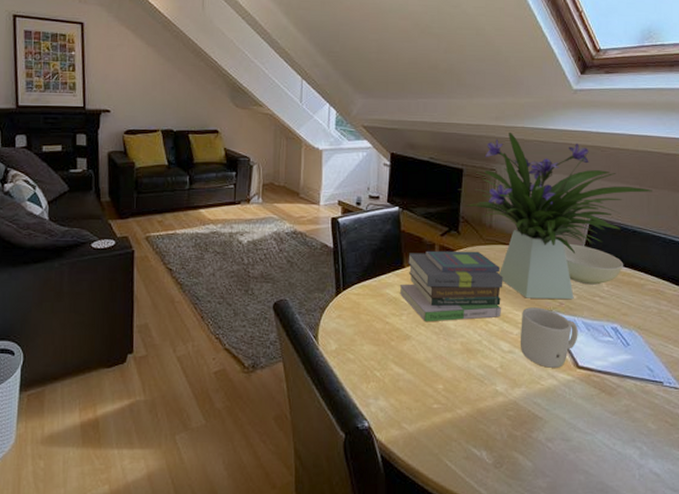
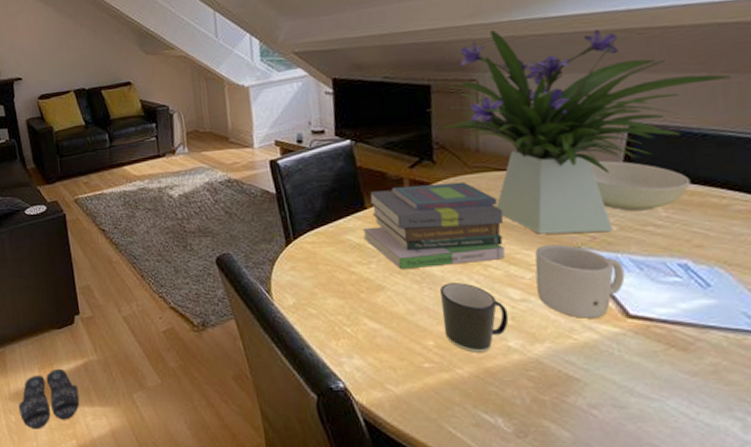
slippers: none [50,409,120,475] -> present [18,368,80,429]
mug: none [451,335,499,395] -> present [439,283,509,353]

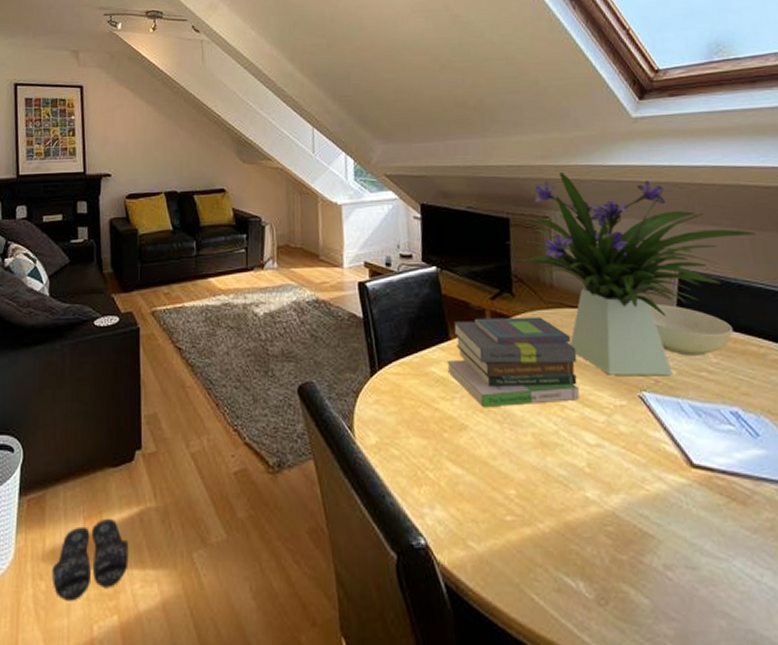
mug: present [439,283,509,353] -> none [520,424,586,504]
mug: present [535,244,625,318] -> none [606,387,687,467]

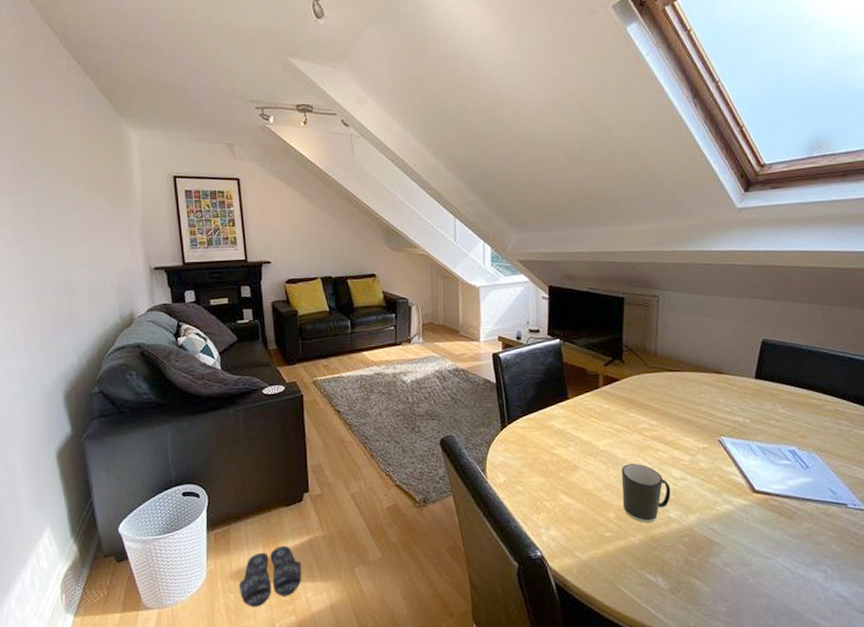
books: present [447,317,580,408] -> none [565,379,672,452]
flower arrangement: present [505,171,756,376] -> none [619,256,828,425]
mug: none [520,424,586,504] -> present [621,464,671,523]
bowl: present [647,303,734,356] -> none [733,367,800,408]

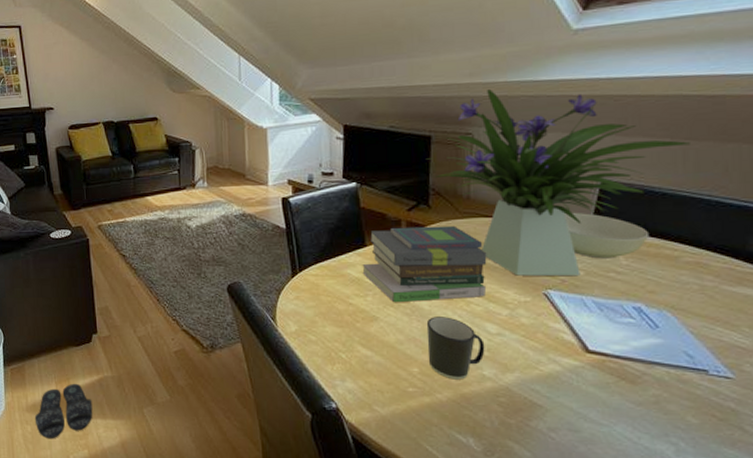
books: none [565,379,672,452] -> present [362,225,487,303]
flower arrangement: none [619,256,828,425] -> present [425,88,690,277]
bowl: none [733,367,800,408] -> present [563,212,650,259]

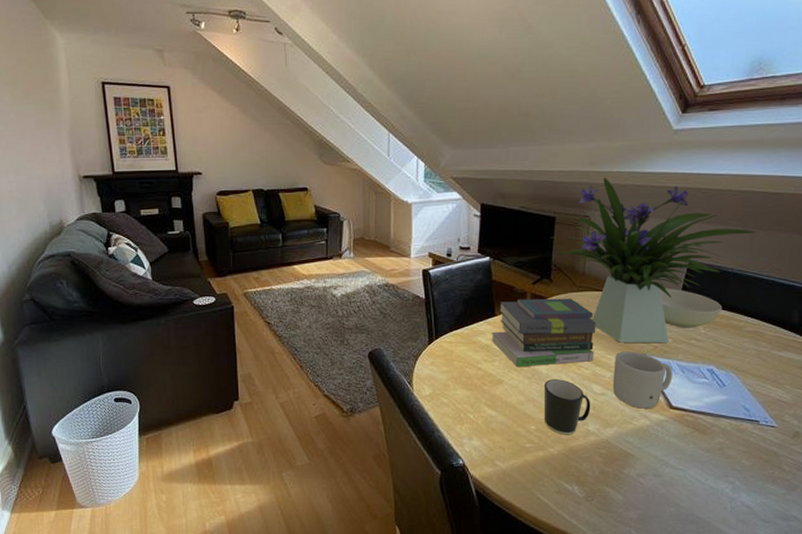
slippers: present [34,383,93,439] -> none [170,450,231,507]
mug: none [510,286,587,352] -> present [612,351,673,409]

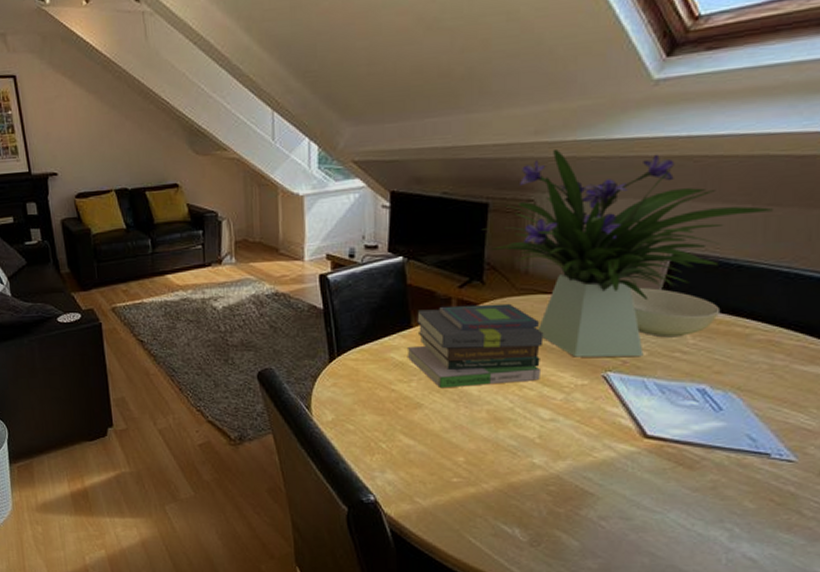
mug: present [544,379,591,435] -> none [474,402,536,469]
mug: present [612,351,673,409] -> none [565,367,648,438]

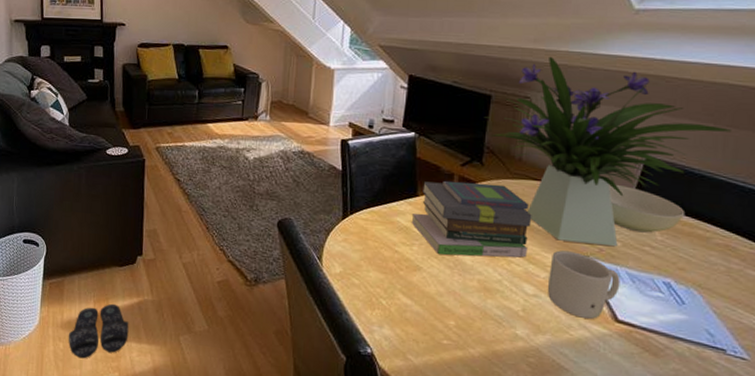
slippers: none [45,480,110,540] -> present [68,303,129,359]
mug: none [565,367,648,438] -> present [547,250,620,319]

